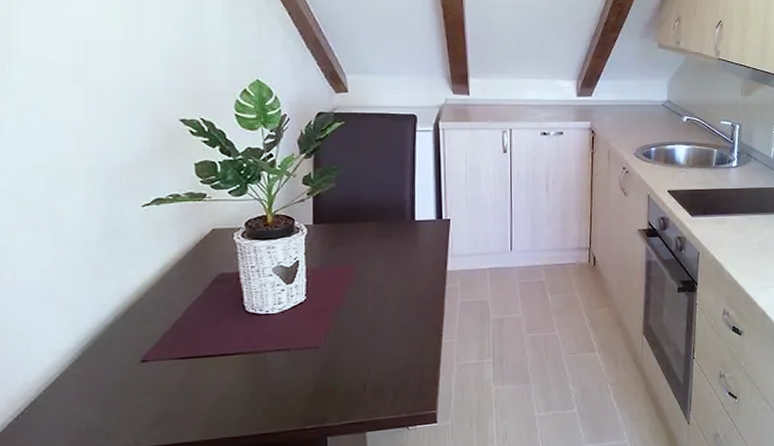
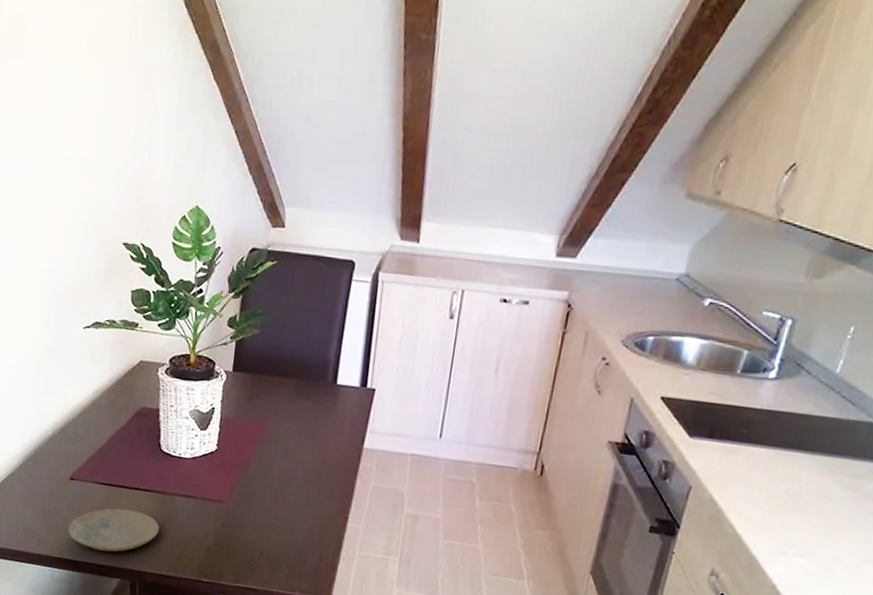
plate: none [144,376,252,428] -> present [68,508,159,552]

